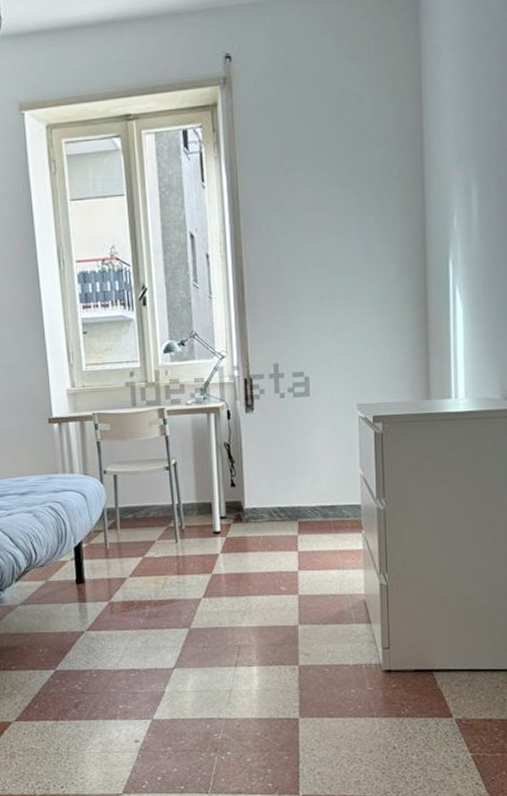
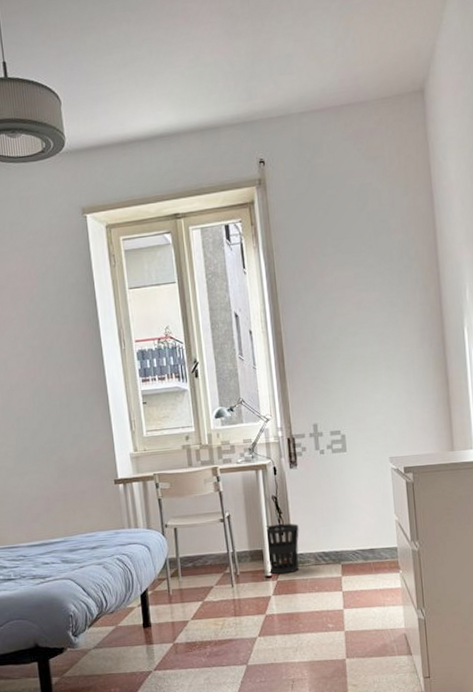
wastebasket: none [216,474,253,530] -> present [265,523,299,575]

